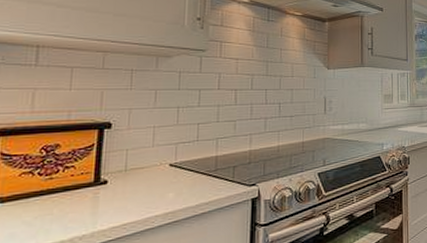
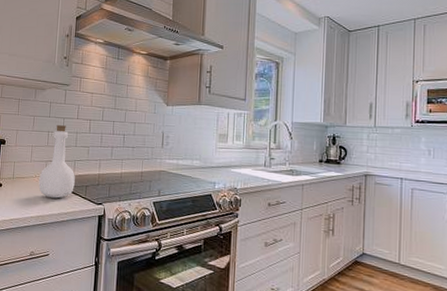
bottle: none [166,98,218,188] -> present [38,125,75,199]

